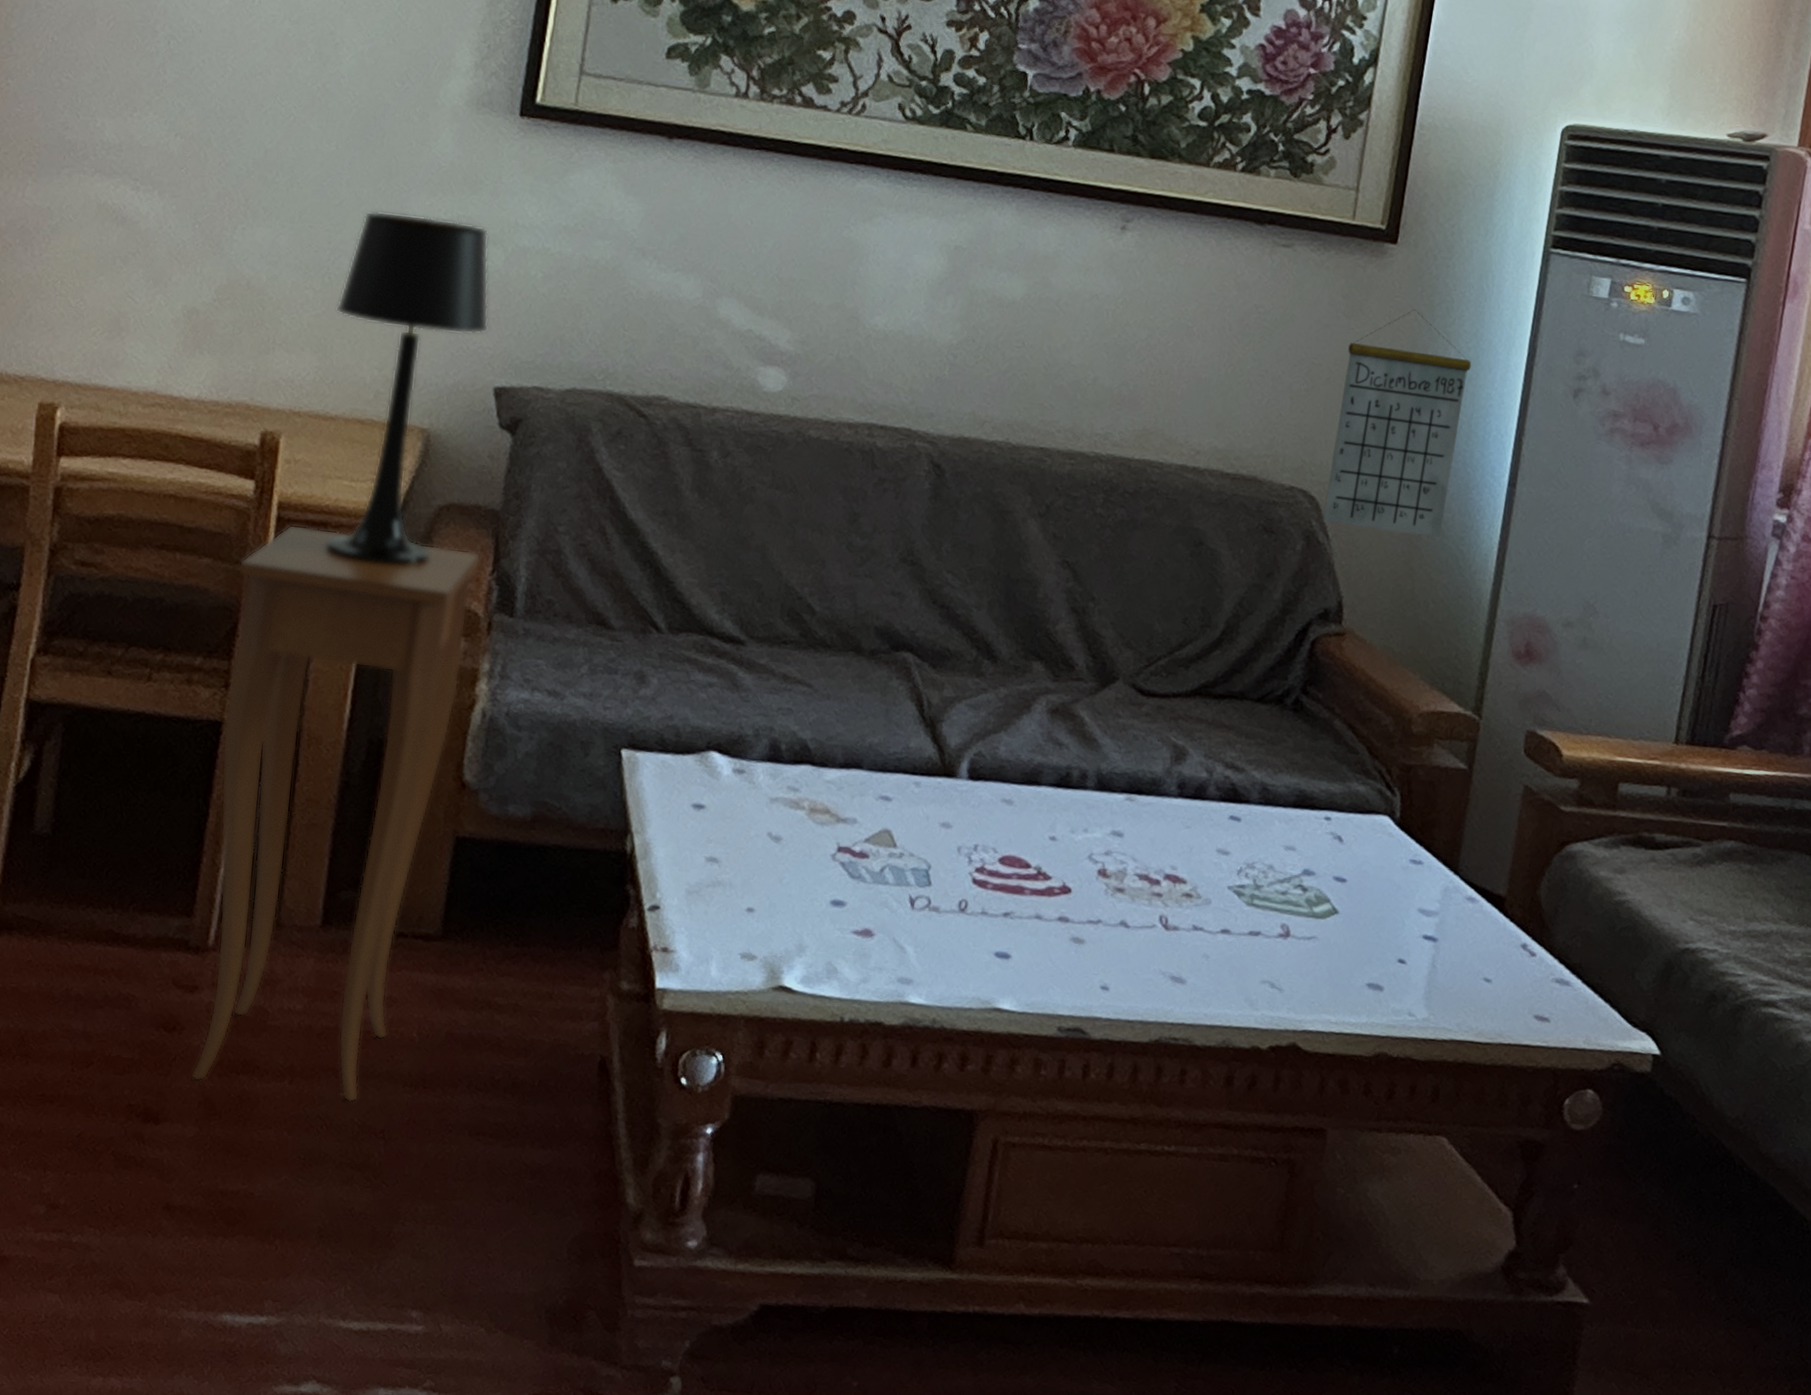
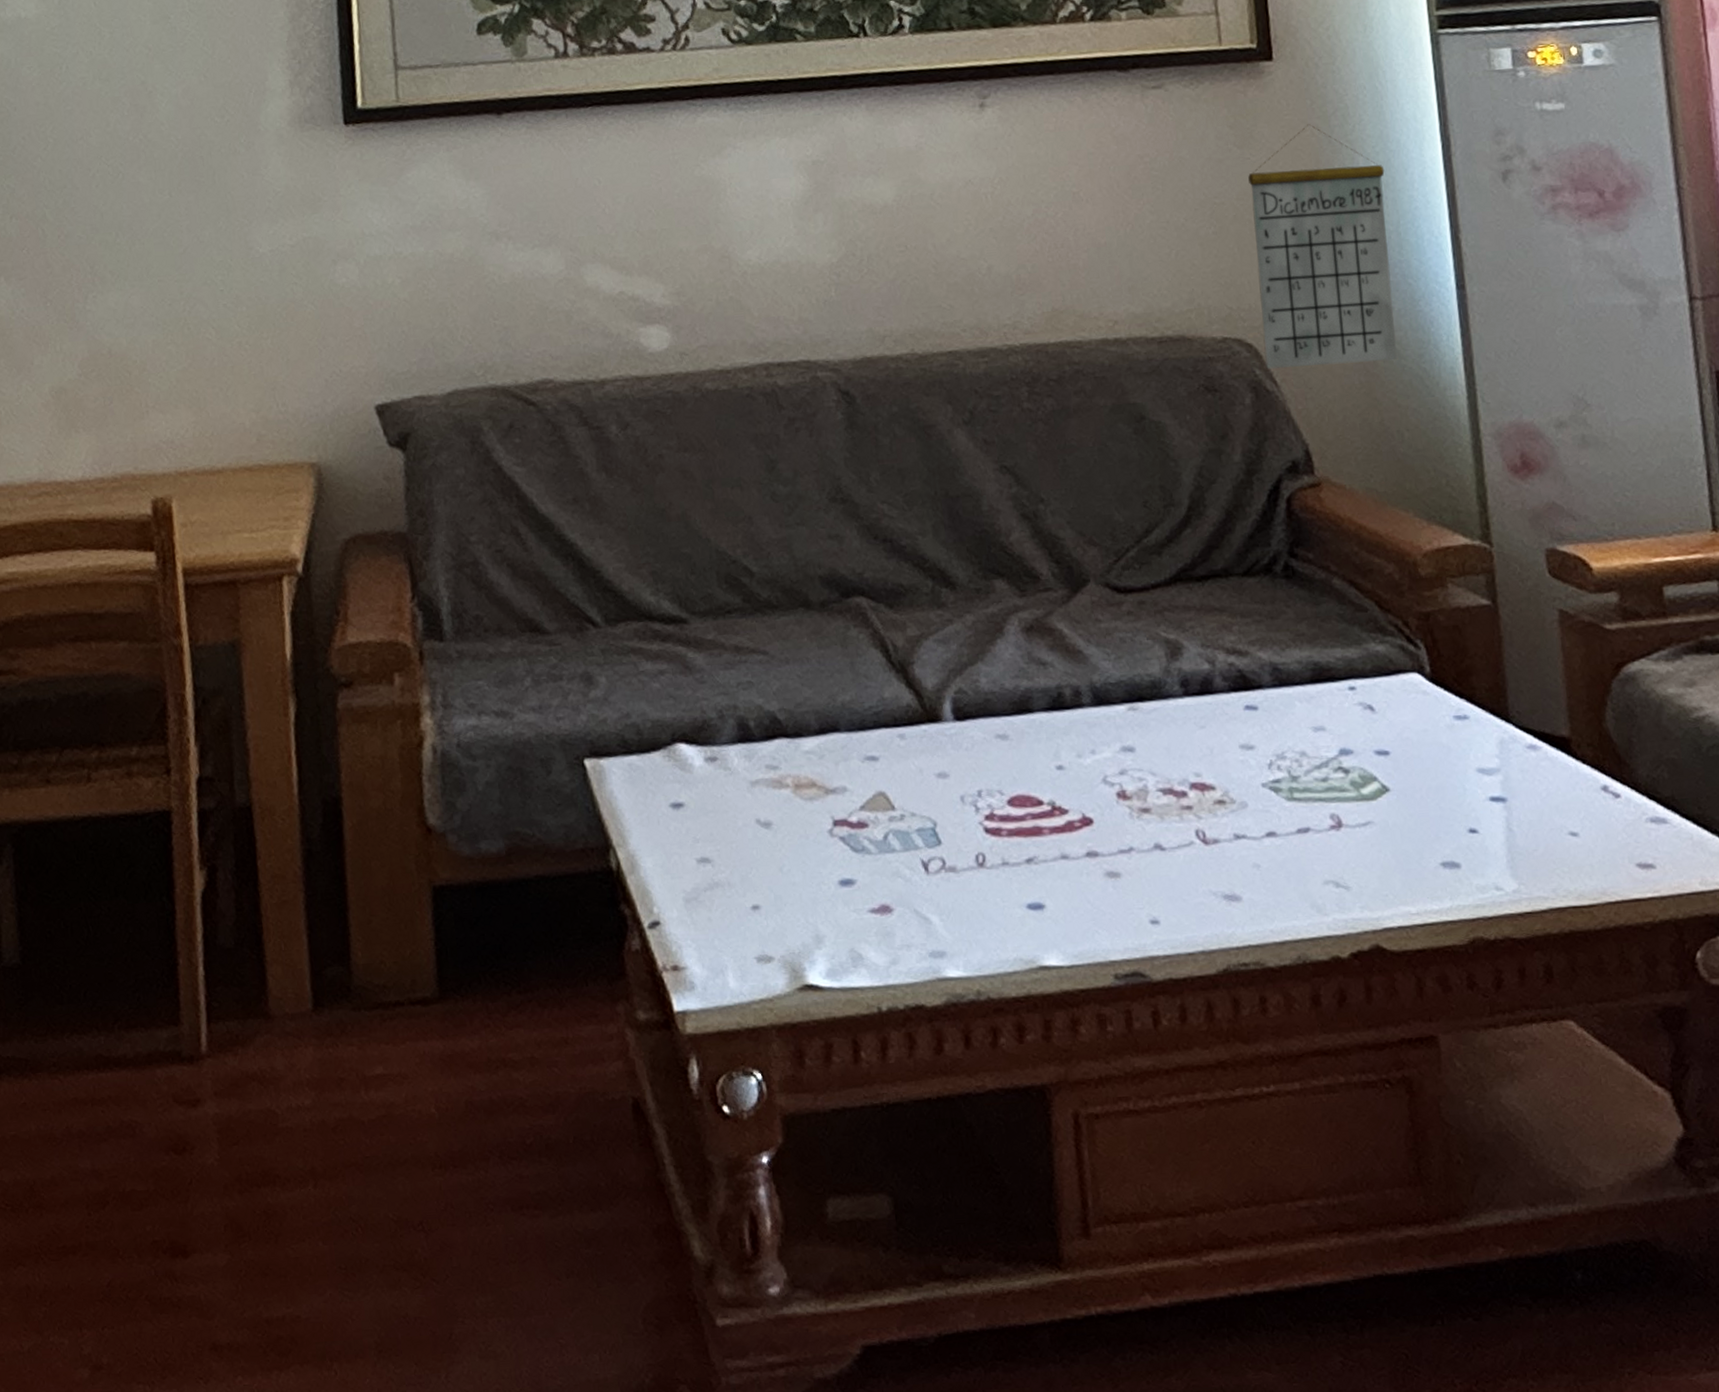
side table: present [191,524,481,1103] -> none [155,580,405,1203]
table lamp: present [326,211,489,565] -> none [201,244,358,613]

